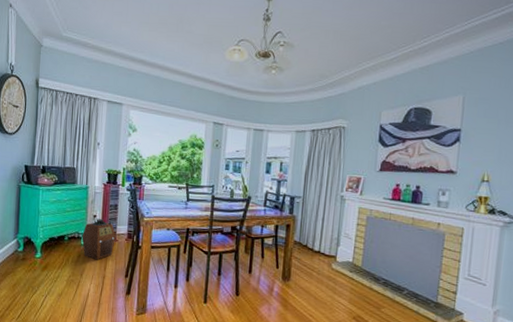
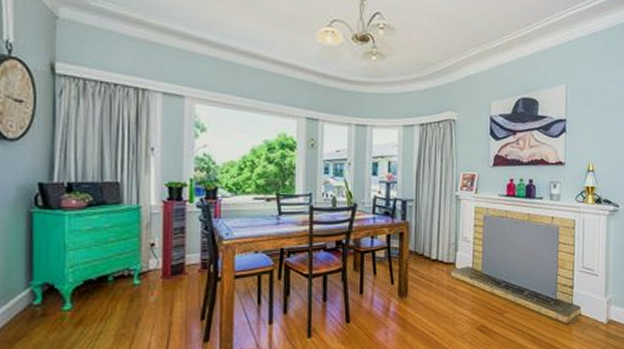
speaker: present [82,219,116,260] -> none [134,248,184,303]

